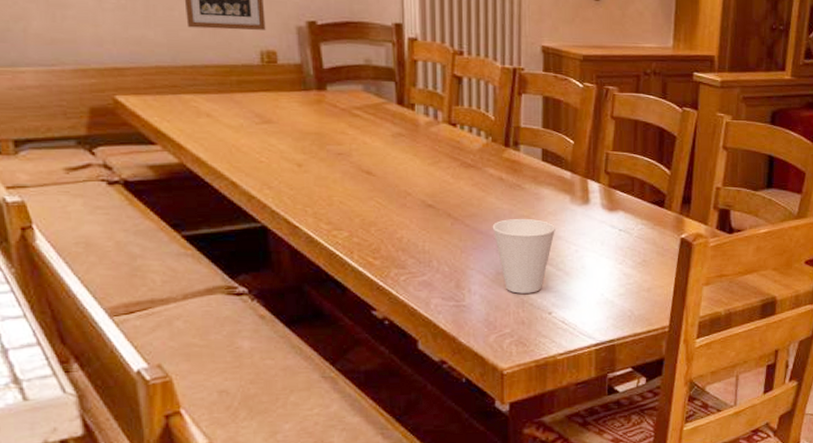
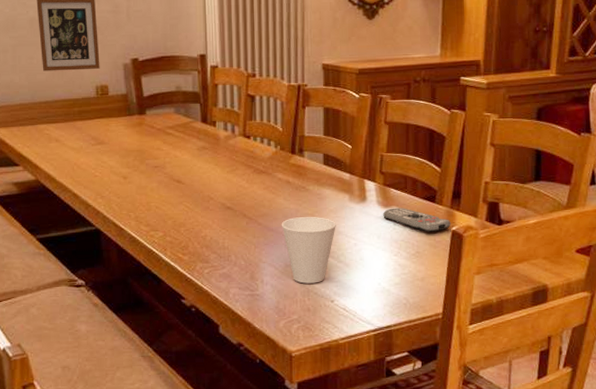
remote control: none [608,212,680,240] -> present [383,208,451,233]

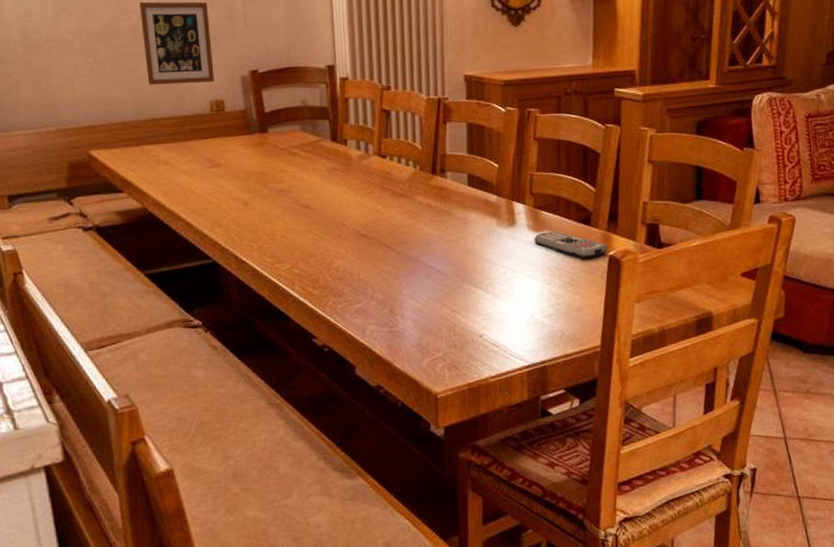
cup: present [281,216,337,284] -> none [422,243,484,318]

